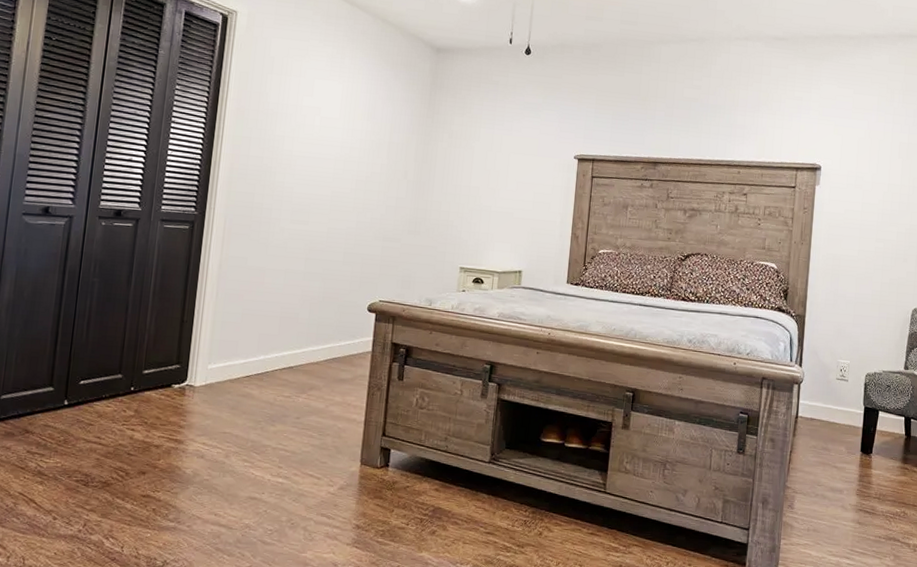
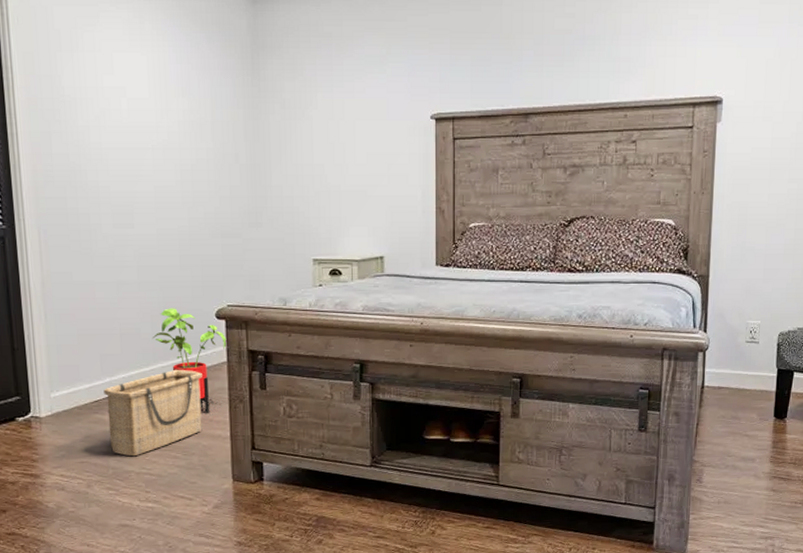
basket: none [254,354,348,432] -> present [103,370,202,457]
house plant: none [308,298,374,397] -> present [152,308,227,413]

